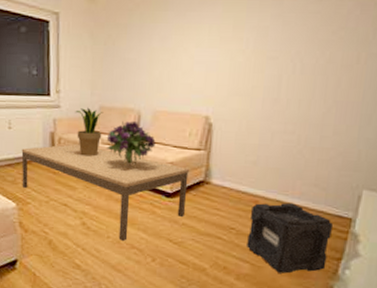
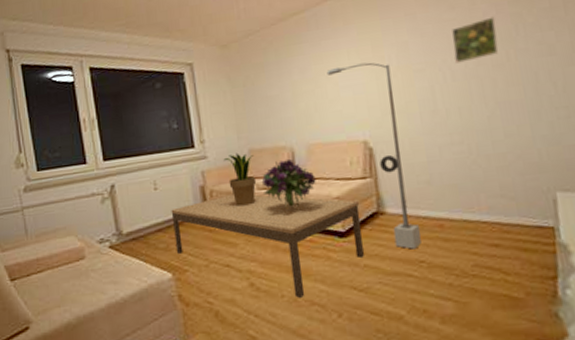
street lamp: none [185,41,246,217] -> present [326,62,421,249]
speaker: present [247,202,334,274] -> none [438,220,542,307]
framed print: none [308,16,358,57] -> present [452,16,499,63]

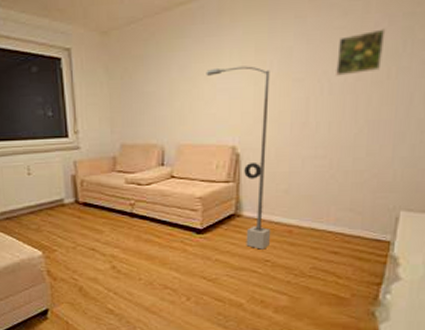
coffee table: present [171,193,364,299] -> none [43,185,218,283]
potted plant: present [223,153,257,207] -> none [96,146,126,198]
bouquet: present [261,158,316,210] -> none [130,156,182,205]

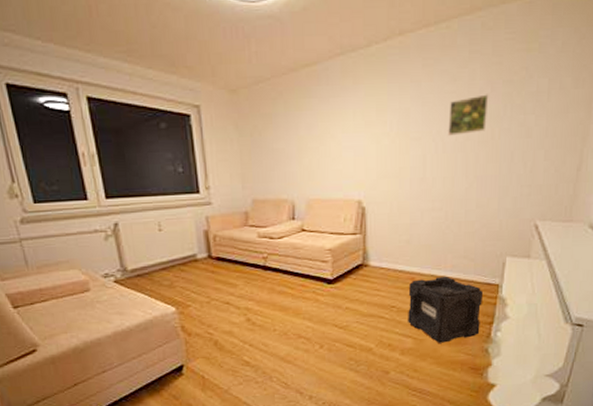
street lamp: present [206,66,271,250] -> none [332,125,396,297]
speaker: none [283,230,372,303] -> present [408,276,484,343]

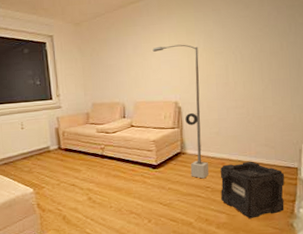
street lamp: none [332,125,396,297] -> present [152,44,209,179]
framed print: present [448,94,489,136] -> none [244,16,276,49]

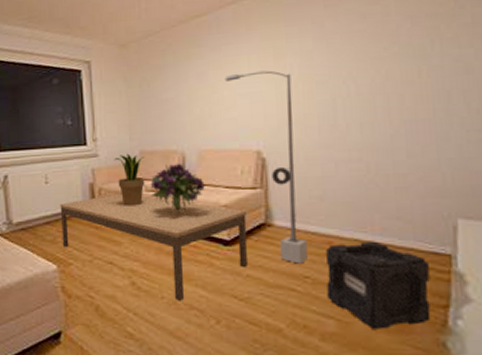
coffee table: none [33,134,169,209] -> present [60,193,248,302]
potted plant: none [73,105,97,144] -> present [114,153,145,206]
bouquet: none [100,111,139,148] -> present [150,163,205,214]

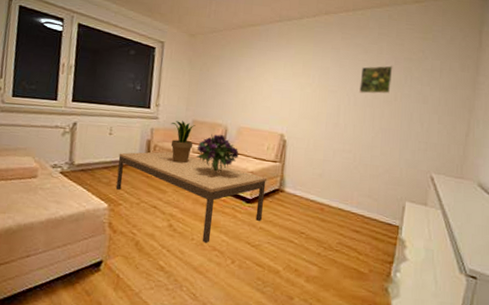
street lamp: present [224,70,308,264] -> none [265,73,313,223]
speaker: present [326,241,431,329] -> none [315,210,385,276]
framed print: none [360,29,410,77] -> present [359,65,393,94]

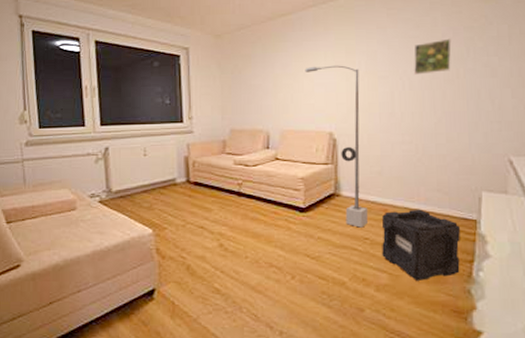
coffee table: present [115,151,266,244] -> none [157,166,320,261]
potted plant: present [170,120,196,164] -> none [207,131,234,178]
bouquet: present [195,134,239,174] -> none [238,140,285,185]
street lamp: none [265,73,313,223] -> present [305,65,369,228]
speaker: none [315,210,385,276] -> present [382,209,461,281]

